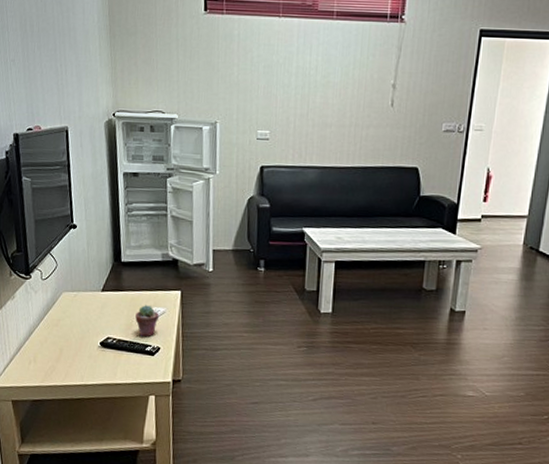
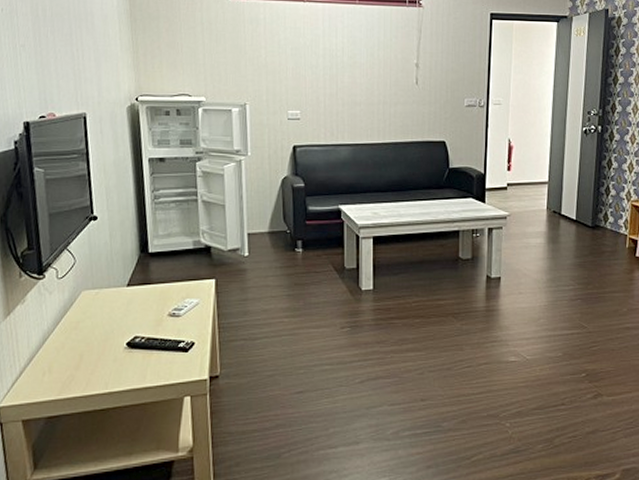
potted succulent: present [135,305,160,338] -> none [166,297,193,333]

